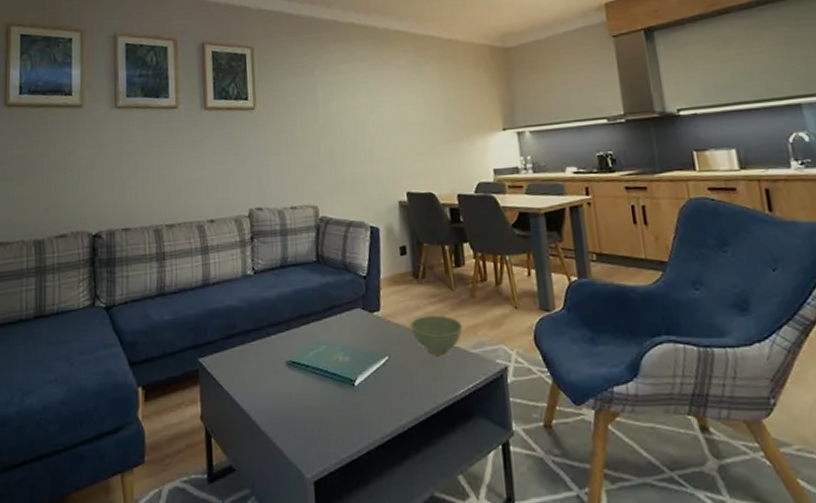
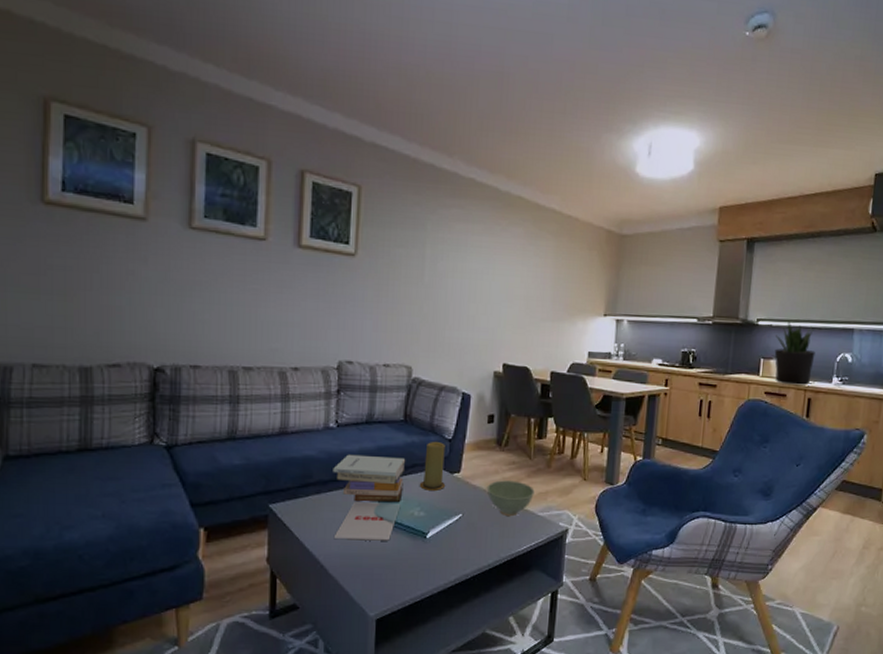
books: none [254,300,325,350] -> present [333,454,406,503]
magazine: none [262,349,325,393] -> present [333,502,401,541]
candle: none [340,279,367,333] -> present [419,441,446,491]
planter: none [704,106,762,178] -> present [774,320,815,386]

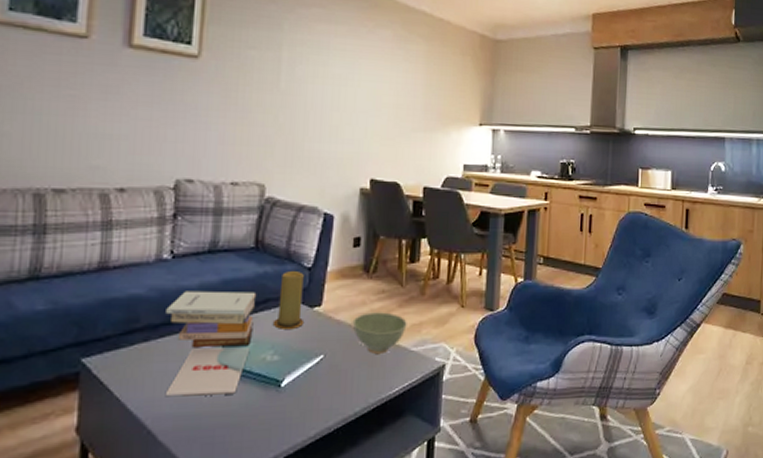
planter: present [774,320,815,386] -> none [652,129,691,197]

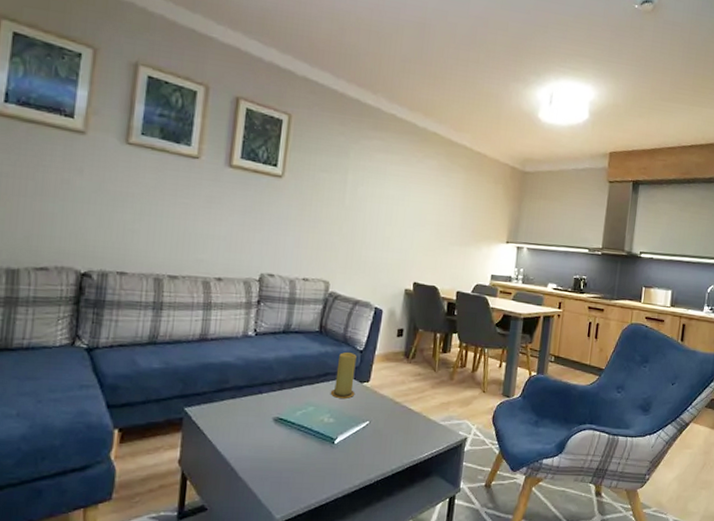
magazine: present [165,346,250,397] -> none [245,407,312,446]
books: present [166,290,257,348] -> none [249,361,319,409]
bowl: present [352,312,407,355] -> none [393,390,438,425]

